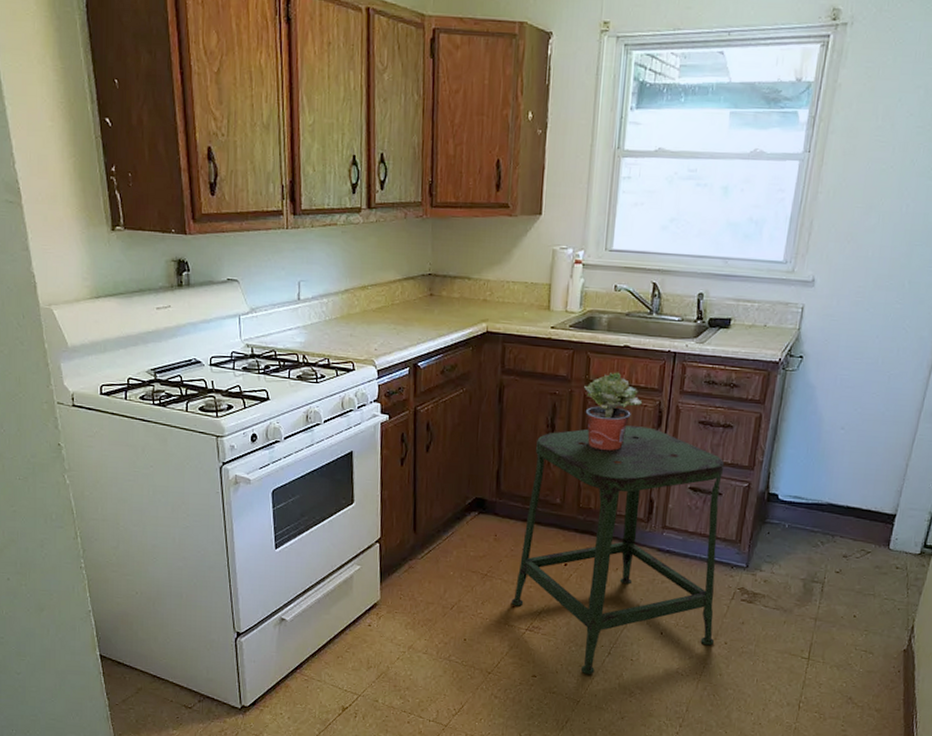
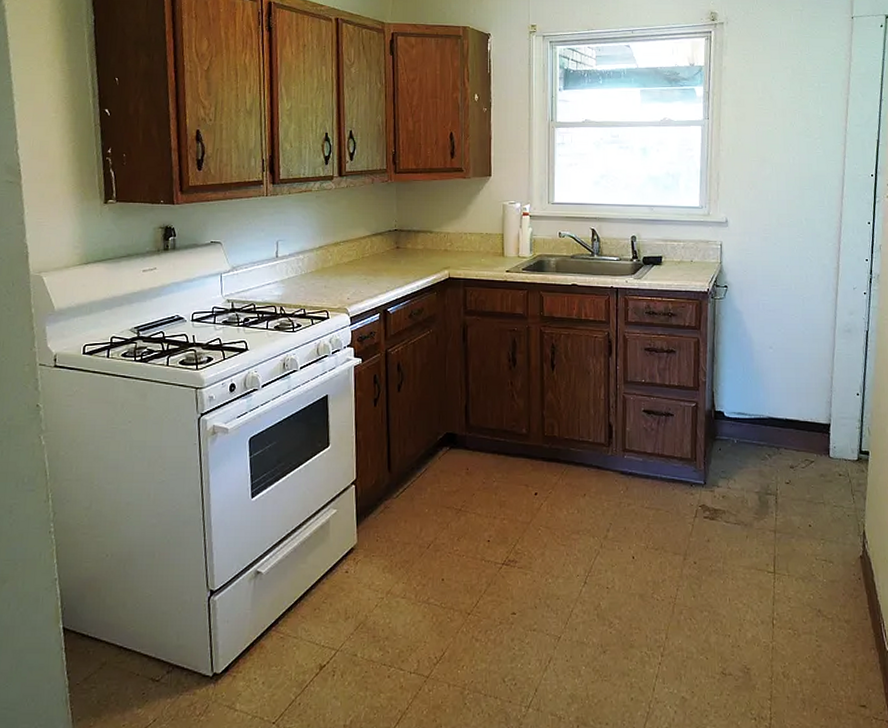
stool: present [511,426,725,675] -> none [486,356,683,608]
potted plant: present [584,372,643,450] -> none [540,308,593,380]

